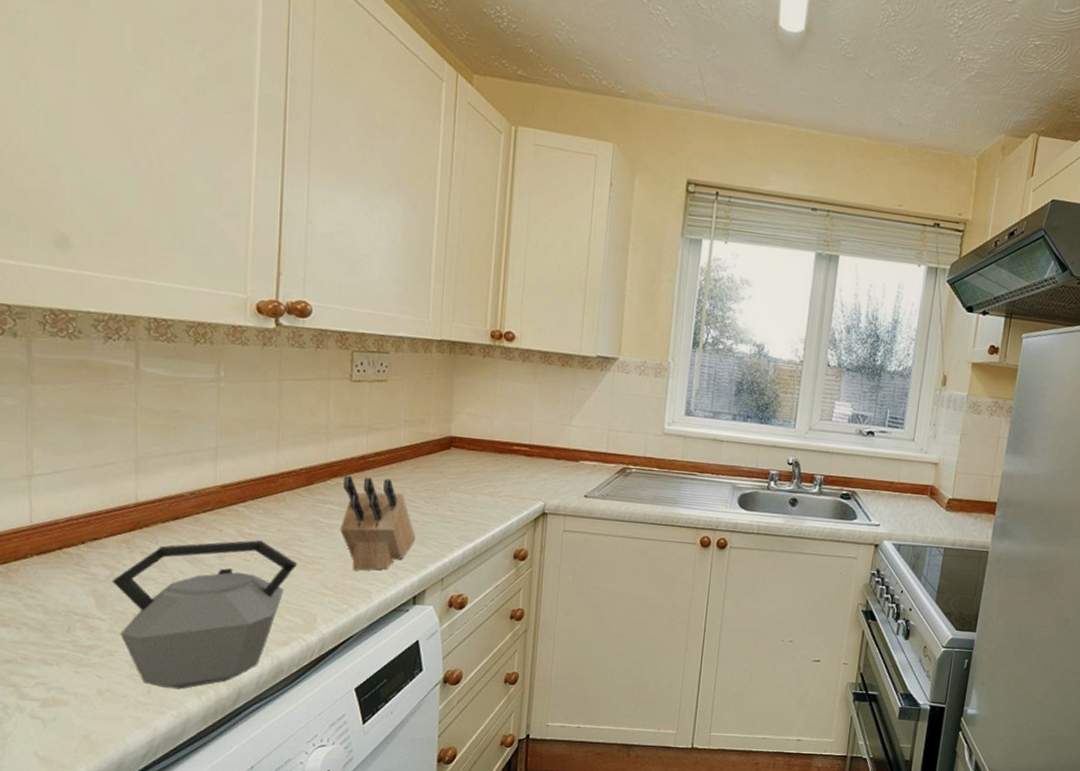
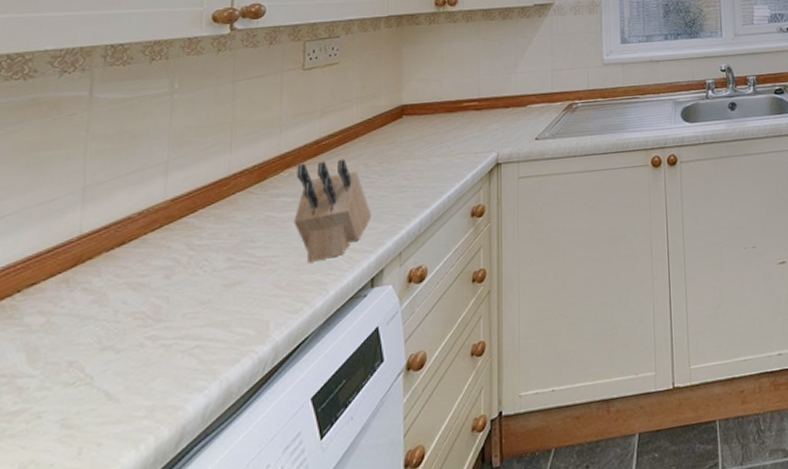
kettle: present [111,540,298,690] -> none [46,250,250,446]

